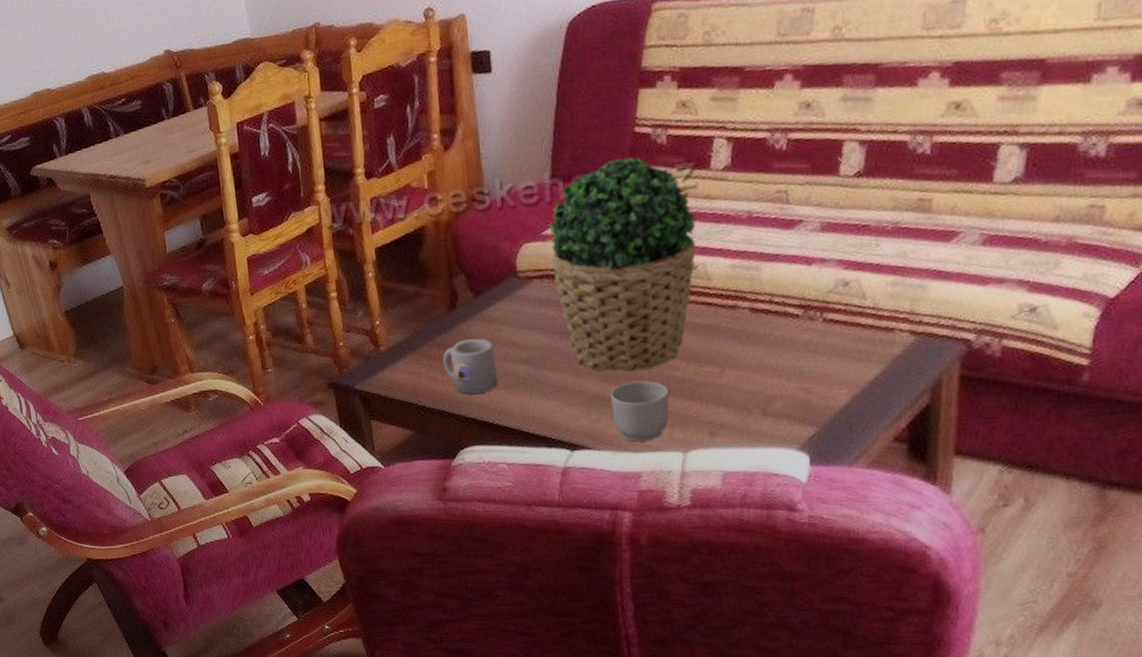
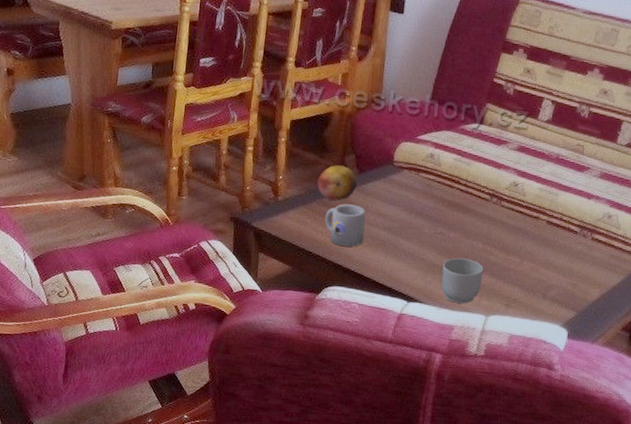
fruit: none [423,291,475,339] -> present [317,165,357,201]
potted plant: present [548,156,696,372] -> none [419,97,523,251]

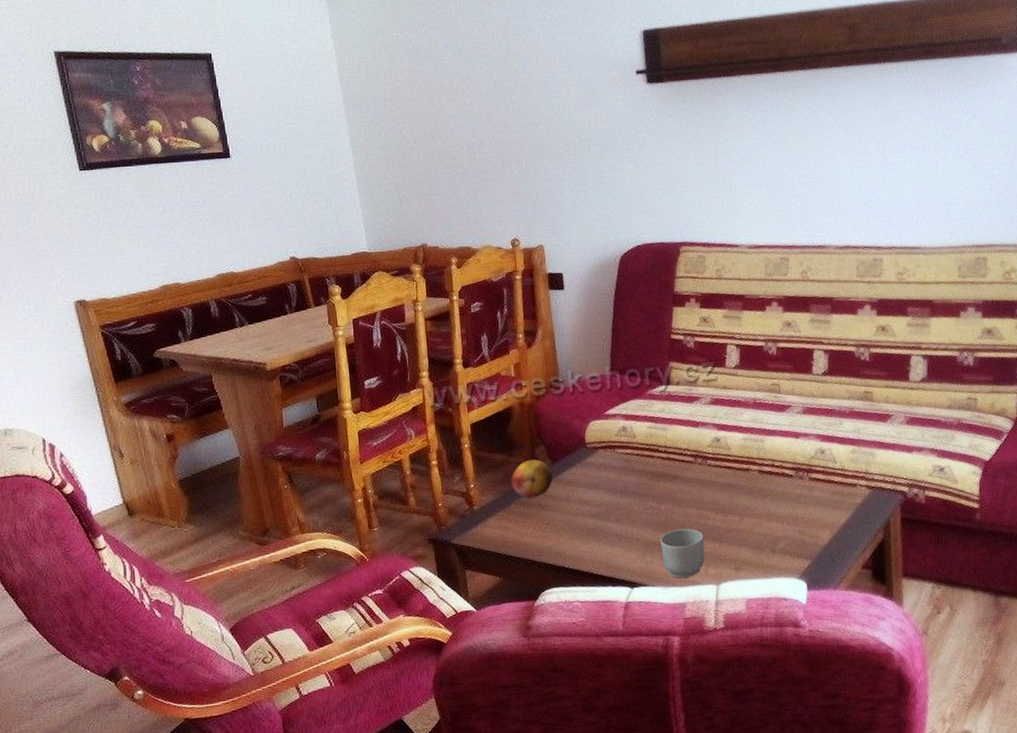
mug: present [324,204,366,247] -> none [526,497,572,544]

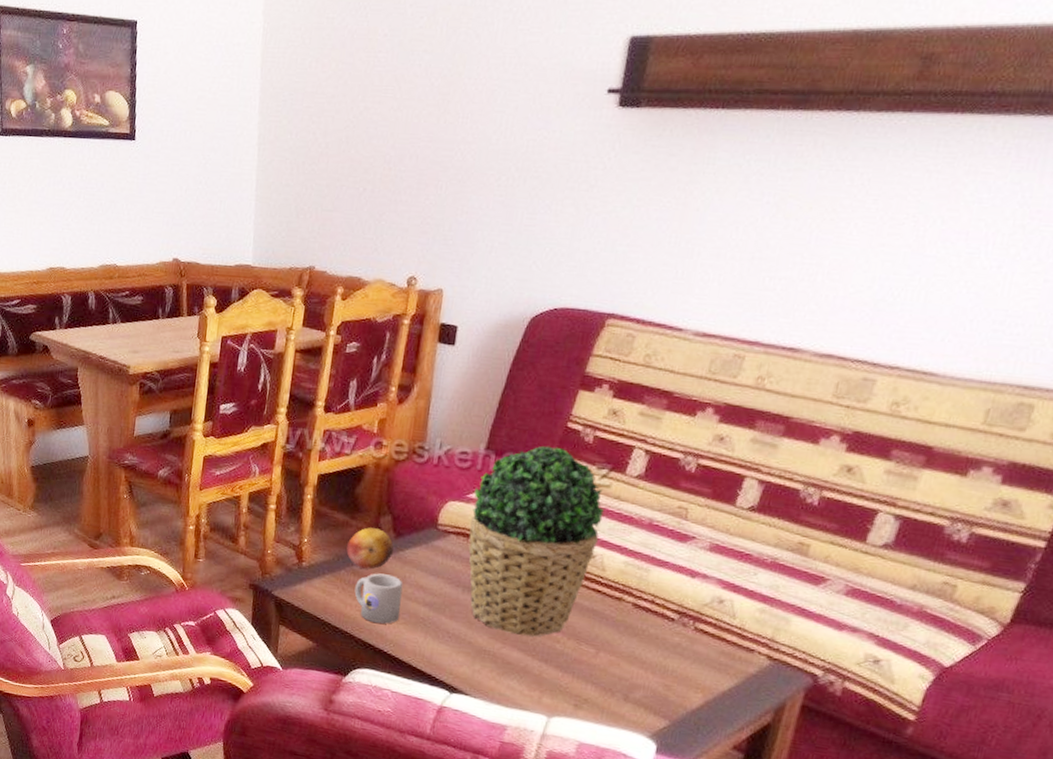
mug: none [526,497,572,544] -> present [354,573,403,624]
potted plant: none [609,356,719,522] -> present [468,446,604,637]
mug: present [660,528,705,578] -> none [492,643,548,700]

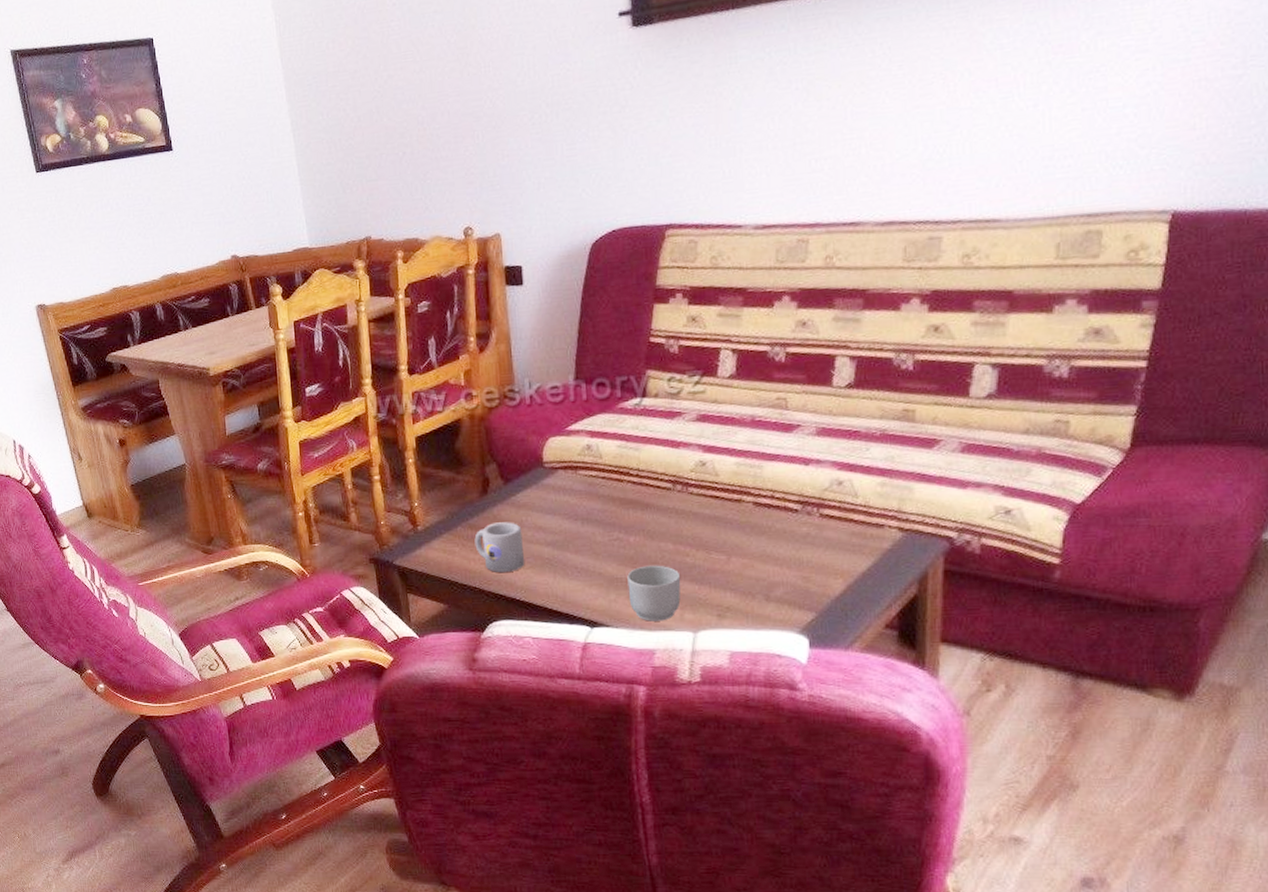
fruit: present [346,527,394,569] -> none [458,478,505,521]
potted plant: present [468,446,604,637] -> none [572,363,705,556]
mug: none [492,643,548,700] -> present [627,565,681,621]

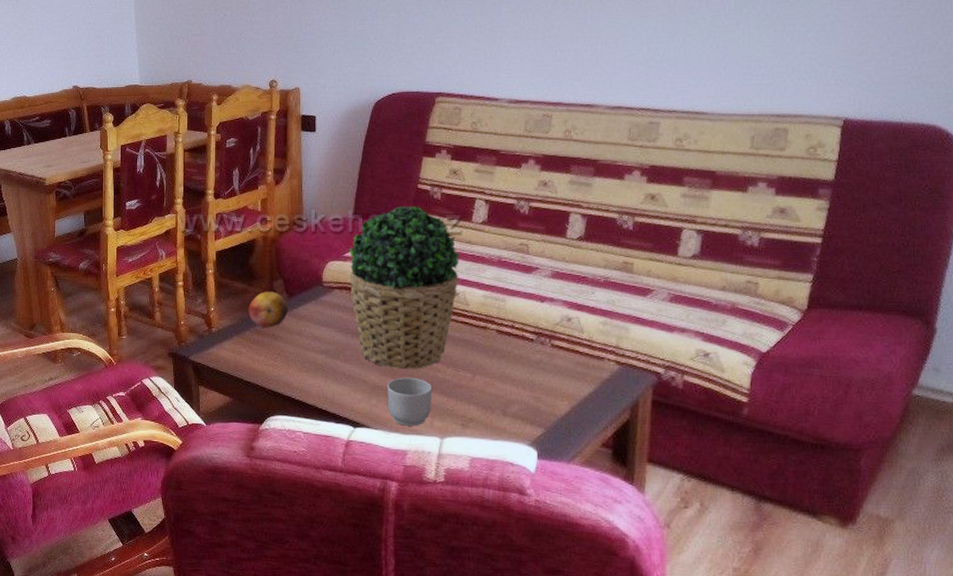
fruit: none [458,478,505,521] -> present [248,292,288,328]
mug: present [474,522,525,572] -> none [260,330,302,374]
potted plant: none [572,363,705,556] -> present [349,206,459,369]

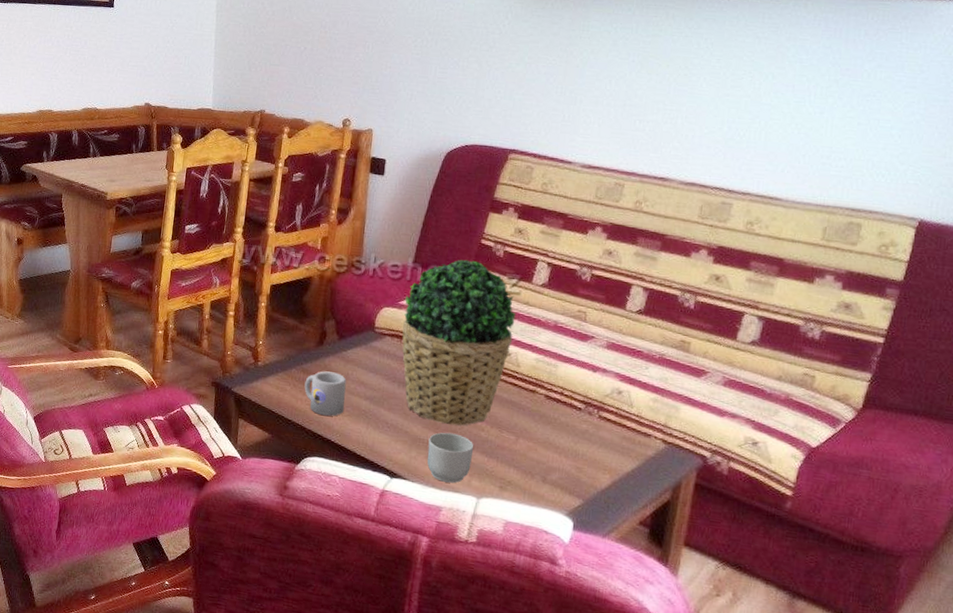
fruit: present [248,292,288,328] -> none [296,331,337,368]
mug: none [260,330,302,374] -> present [304,371,347,416]

